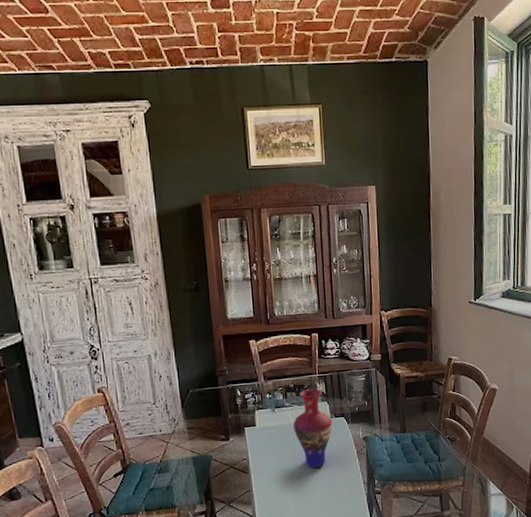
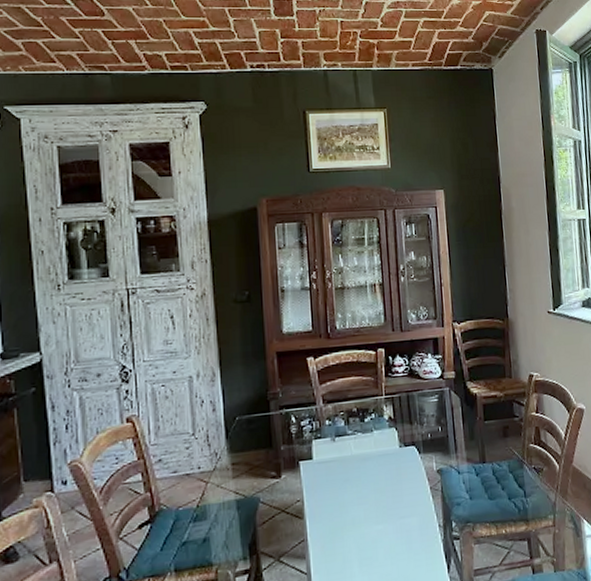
vase: present [293,388,333,468] -> none [357,412,402,509]

